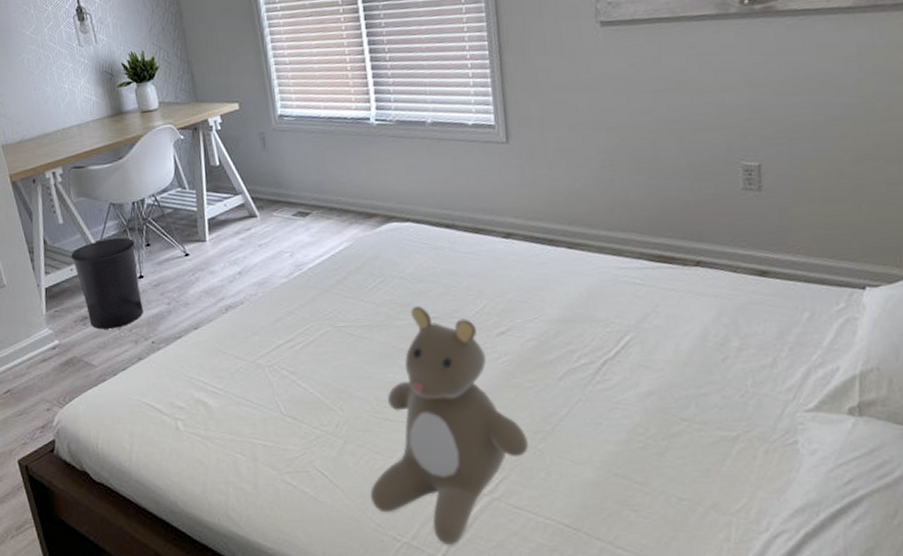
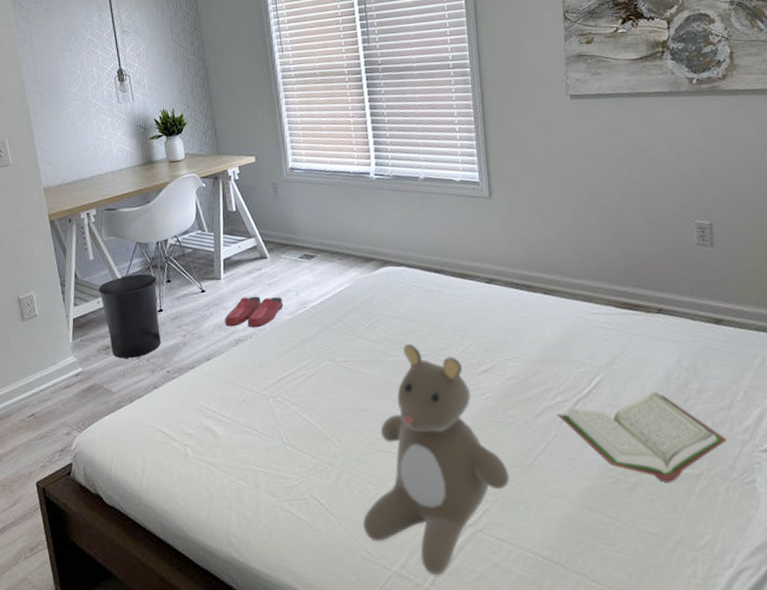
slippers: none [212,258,277,292] -> present [225,296,284,327]
book: none [581,350,768,446] -> present [556,391,727,483]

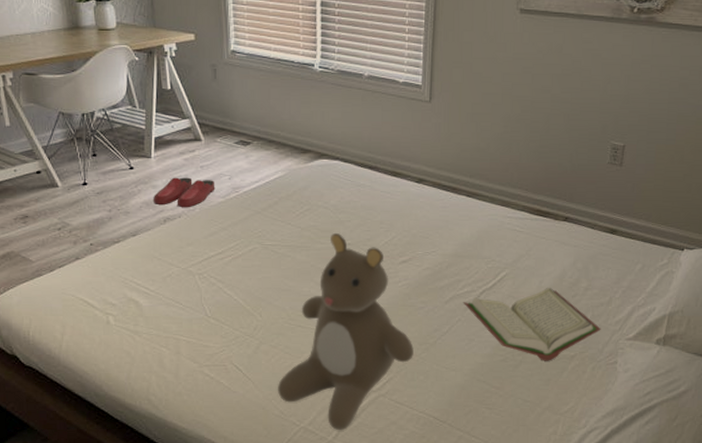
waste bin: present [98,273,161,359] -> none [15,145,84,228]

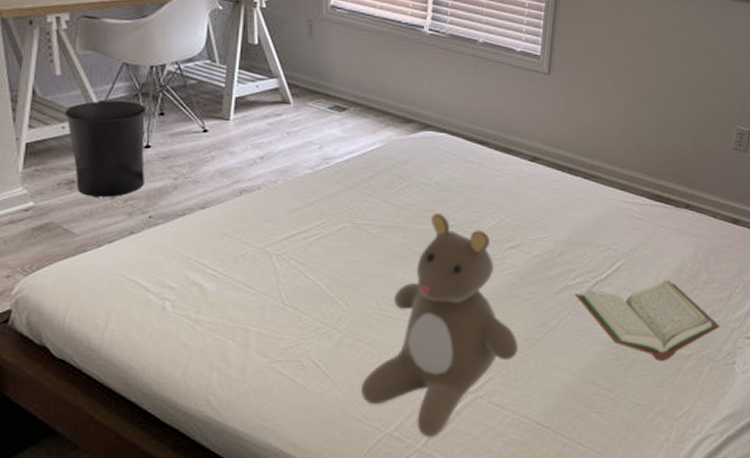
waste bin: none [15,145,84,228] -> present [64,100,147,197]
slippers: present [154,177,215,207] -> none [229,143,303,178]

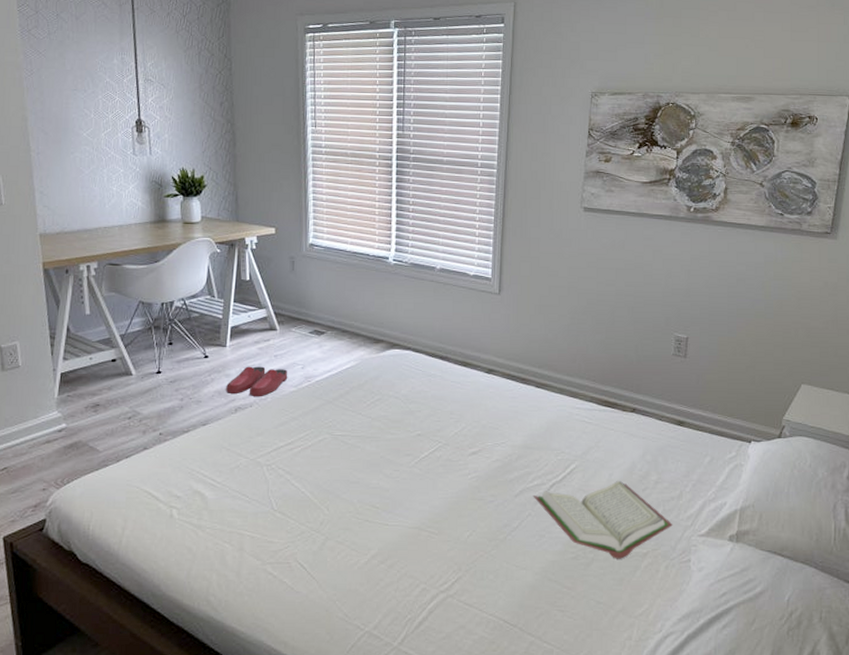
waste bin: present [64,100,147,197] -> none [92,333,159,417]
slippers: none [229,143,303,178] -> present [226,366,288,396]
teddy bear: present [361,212,518,438] -> none [343,423,483,636]

